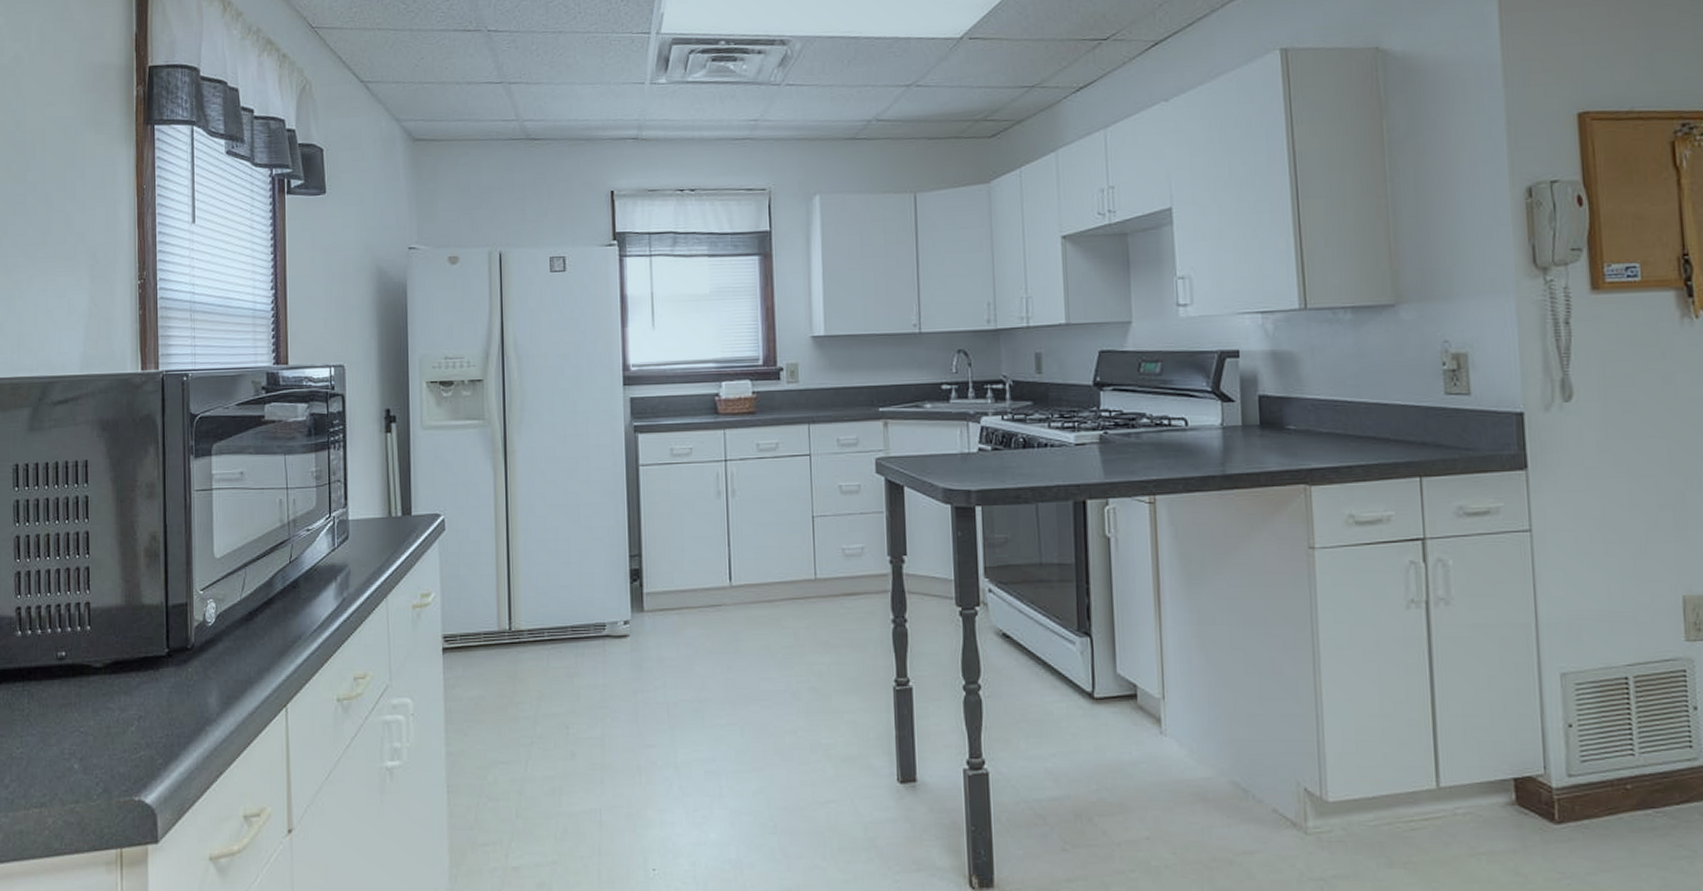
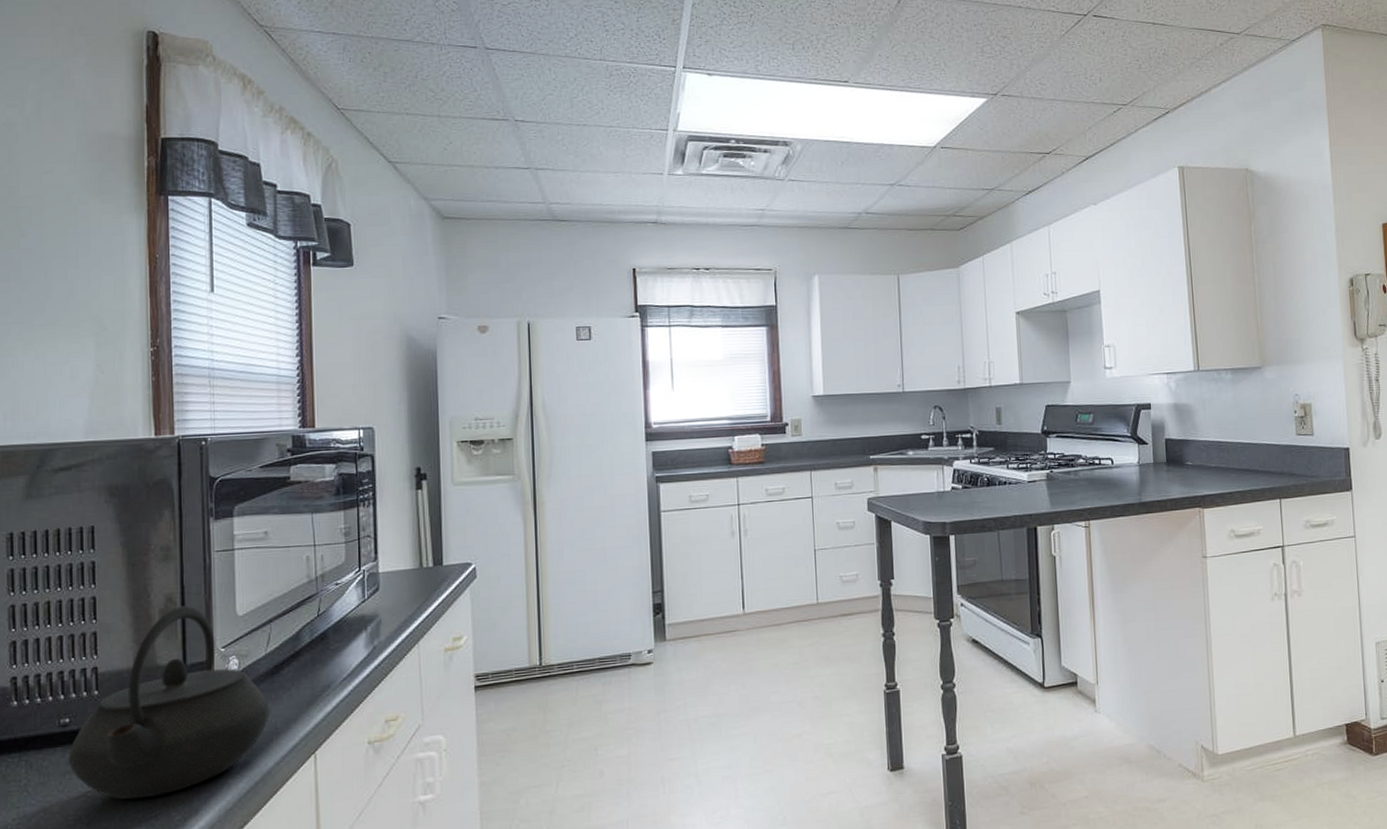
kettle: none [64,544,244,739] -> present [67,605,270,800]

